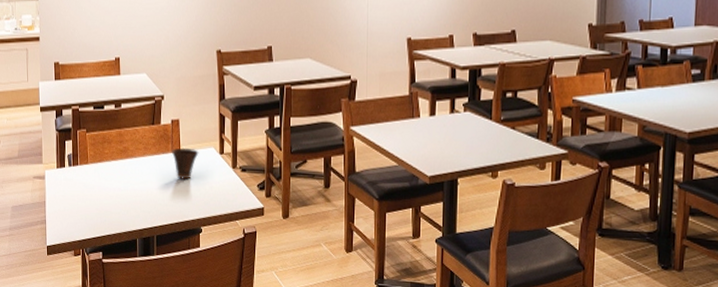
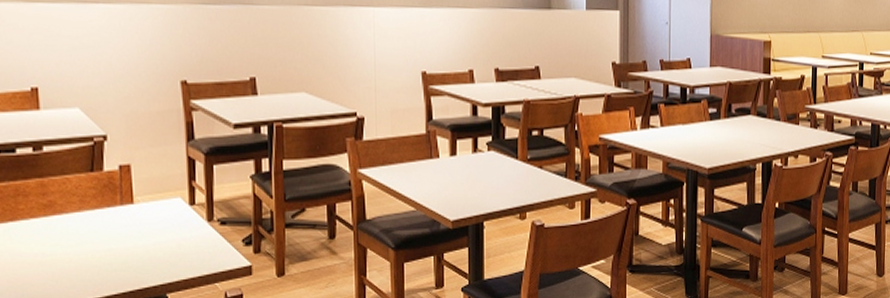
cup: present [171,147,199,180] -> none [120,199,160,238]

